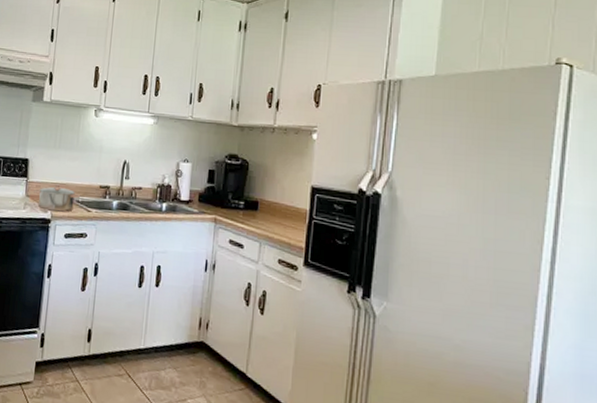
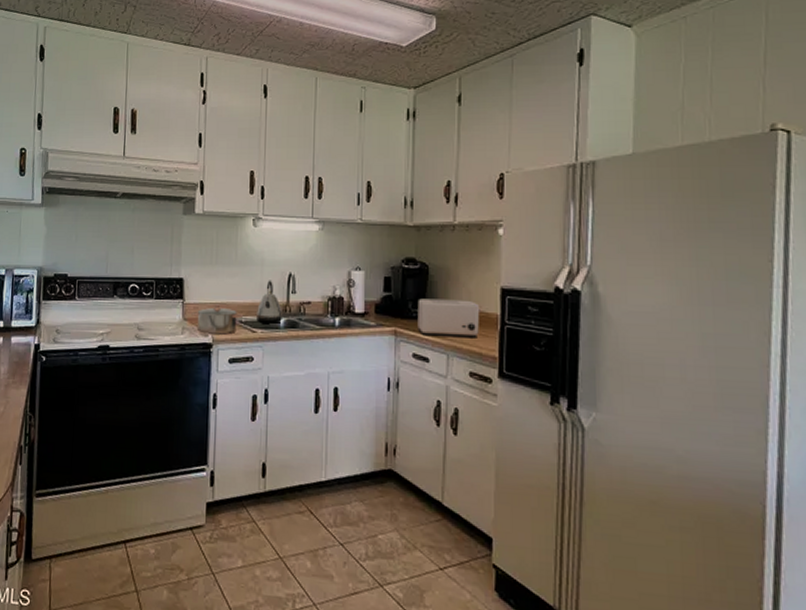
kettle: none [91,165,117,206] -> present [255,280,284,325]
toaster: none [235,191,292,230] -> present [418,298,480,338]

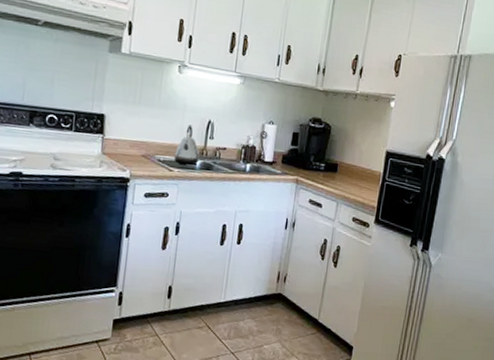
cooking pot: present [191,304,244,335] -> none [111,142,163,171]
toaster: present [418,298,480,338] -> none [316,154,368,191]

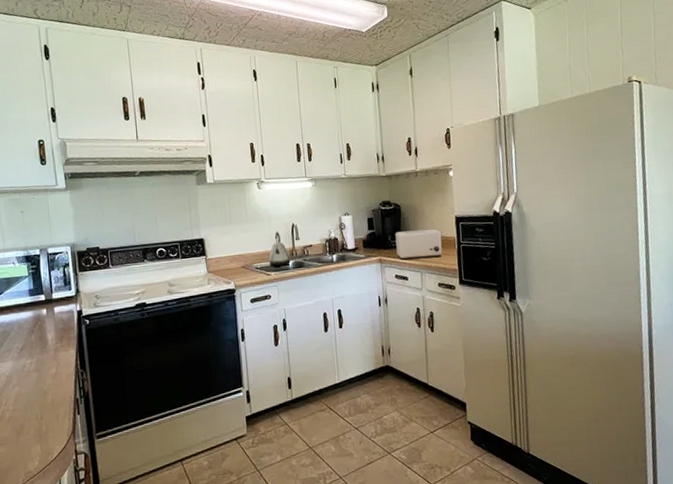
toaster: none [316,154,368,191] -> present [395,228,443,261]

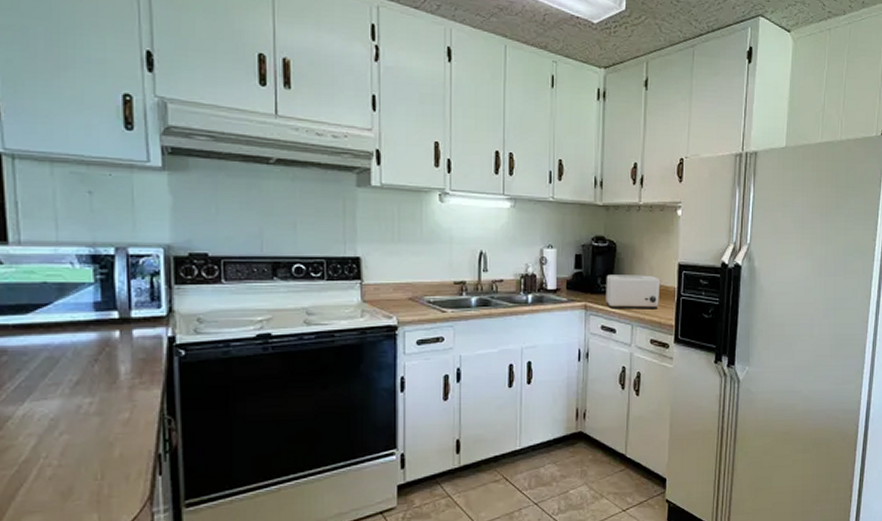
kettle: present [268,231,291,268] -> none [445,258,475,304]

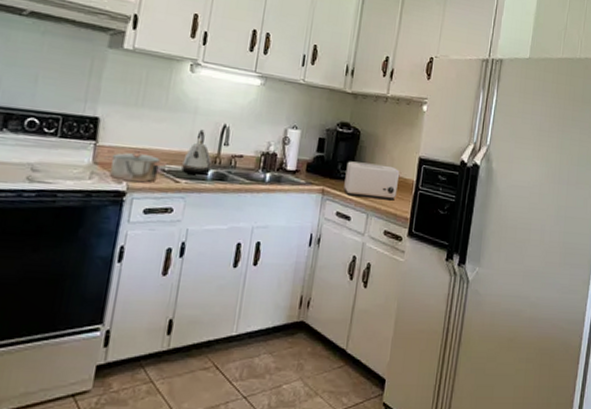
cooking pot: none [372,284,432,316] -> present [104,149,168,183]
kettle: none [445,258,475,304] -> present [181,129,213,176]

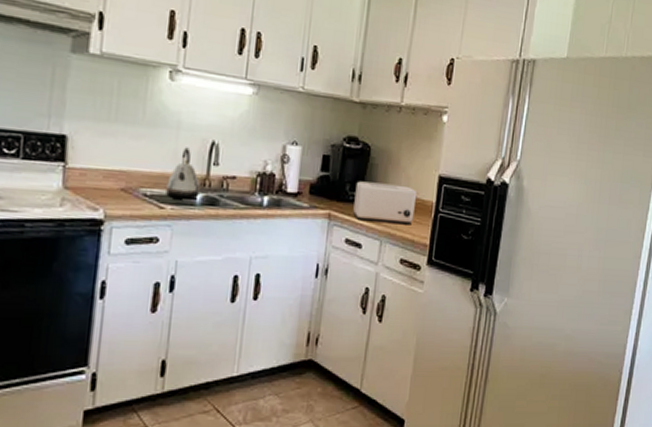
cooking pot: present [104,149,168,183] -> none [76,171,150,210]

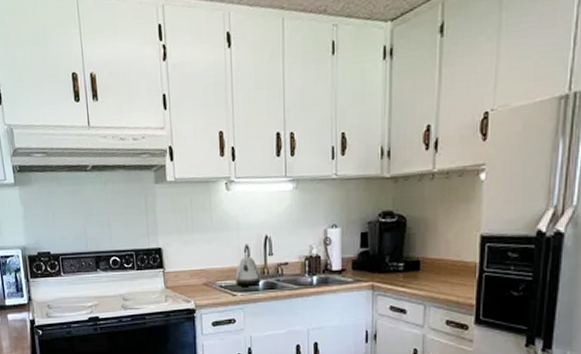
toaster: present [353,181,418,225] -> none [395,250,459,289]

